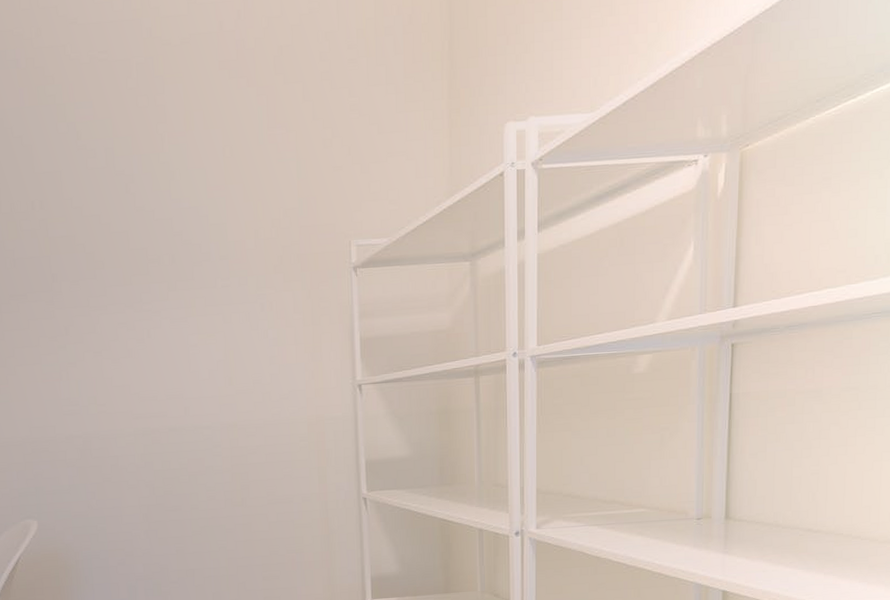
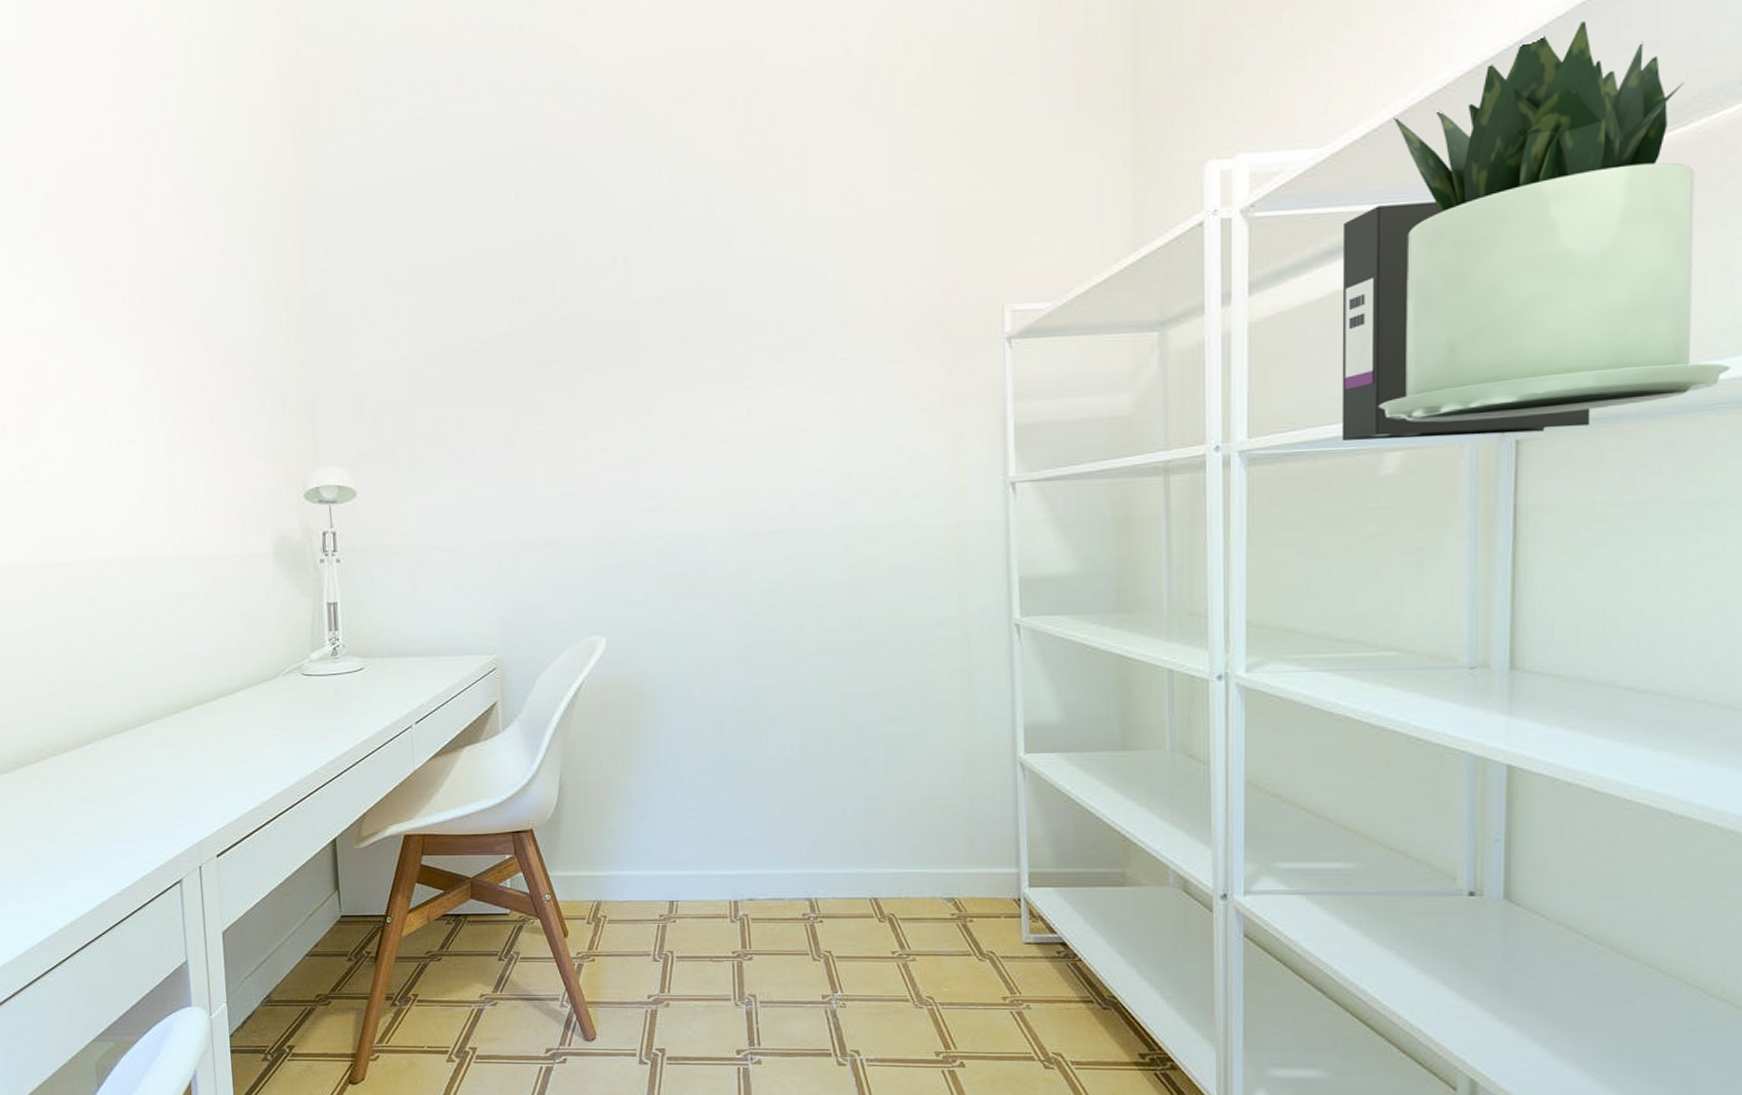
binder: none [606,156,785,346] -> present [1341,201,1591,441]
planter: none [633,14,882,332] -> present [1377,22,1731,423]

